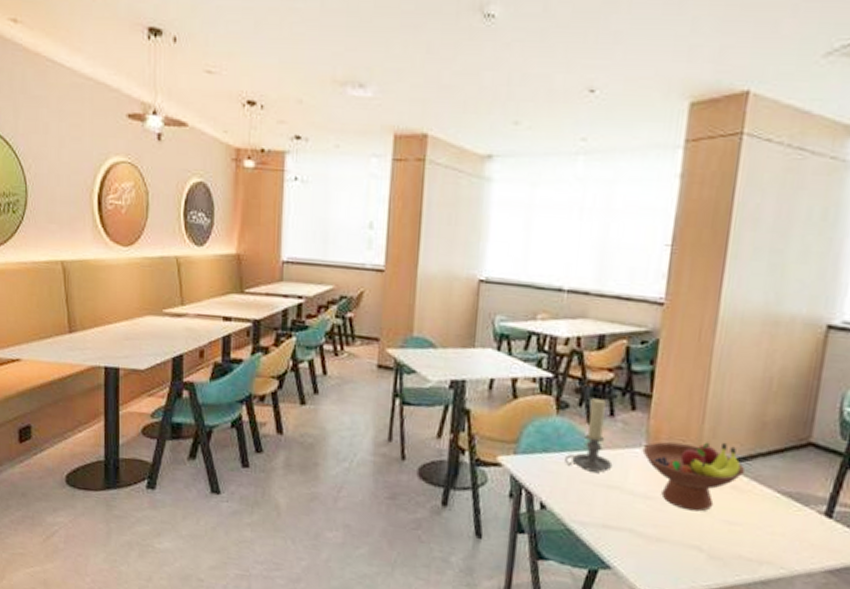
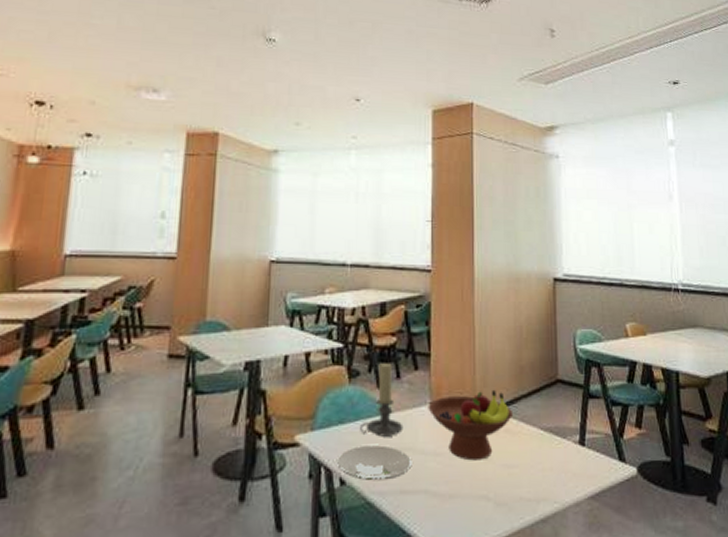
plate: none [538,476,619,513] -> present [337,445,412,481]

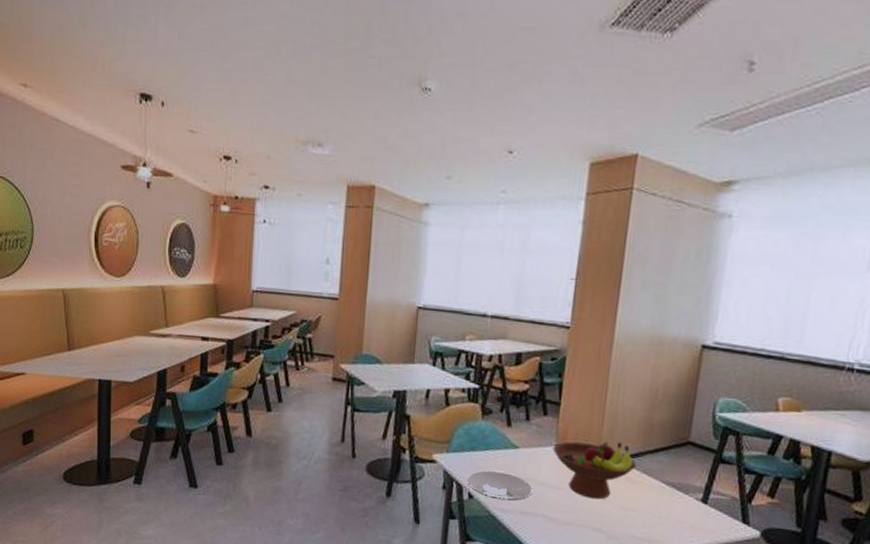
candle holder: present [360,363,403,437] -> none [489,406,529,467]

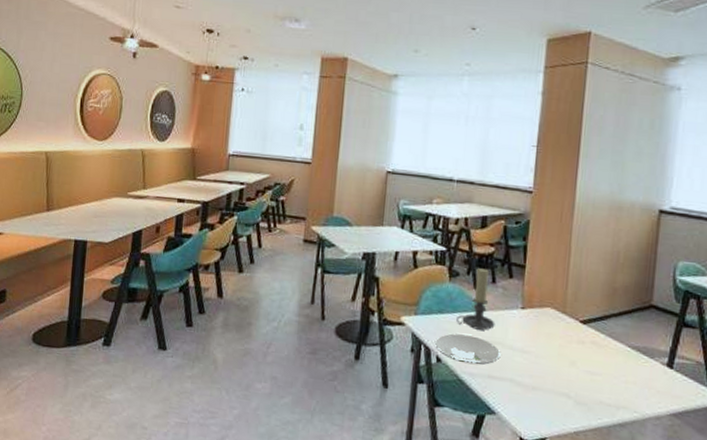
candle holder: none [489,406,529,467] -> present [456,268,495,330]
fruit bowl: present [552,441,637,500] -> none [519,304,602,364]

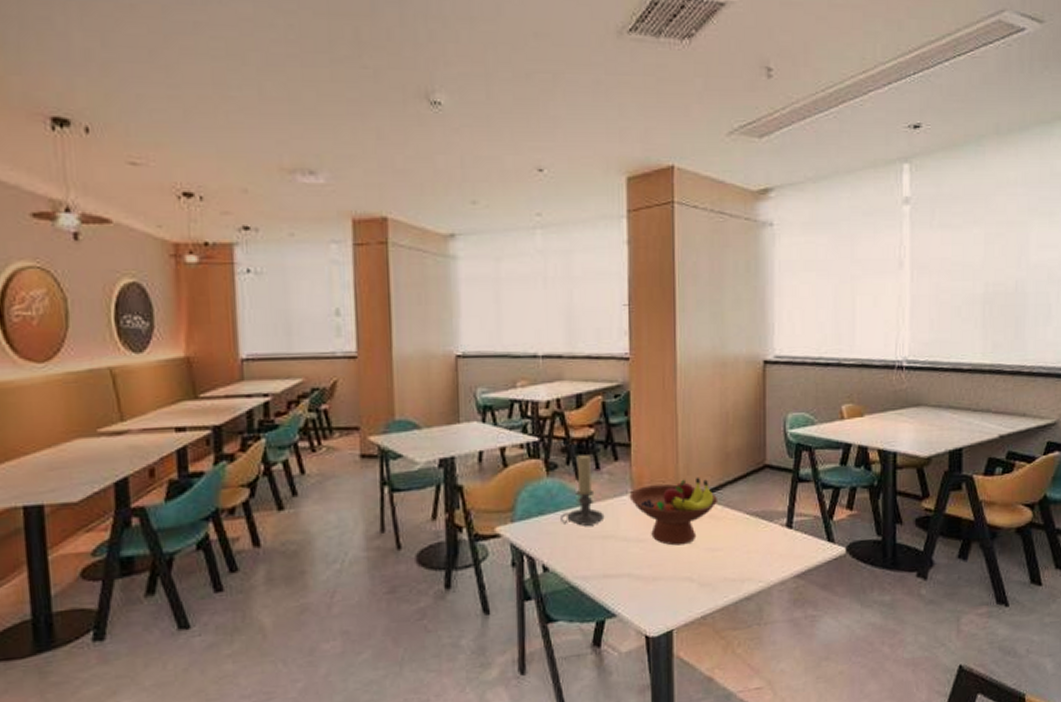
plate: present [435,333,501,365] -> none [539,534,615,567]
fruit bowl: none [519,304,602,364] -> present [629,476,719,546]

